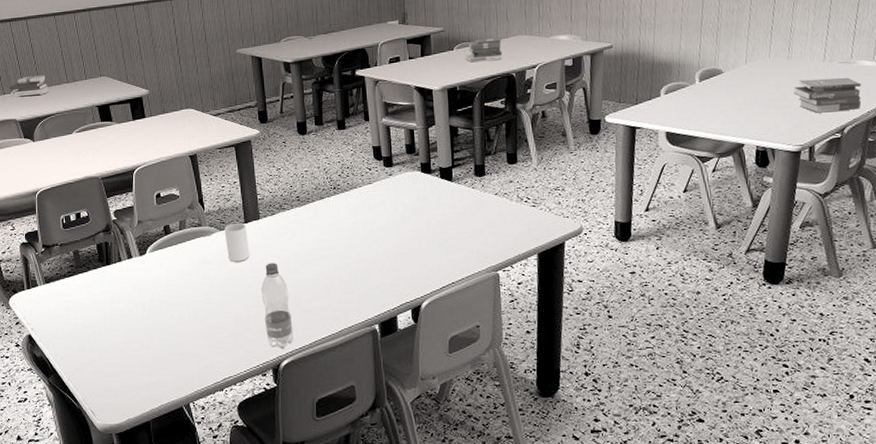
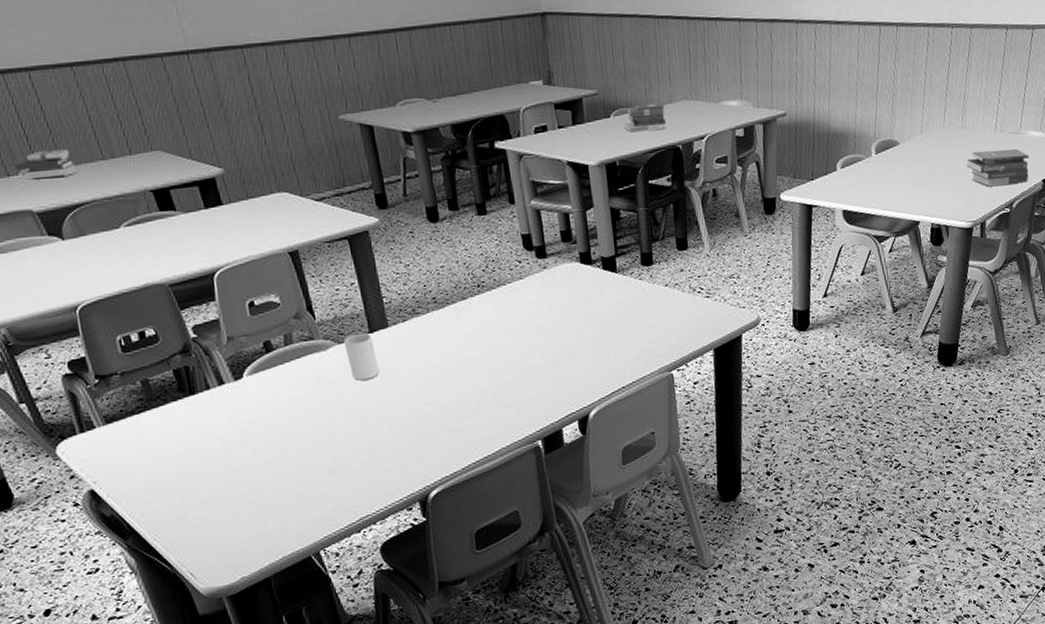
bottle: present [261,263,293,348] -> none [397,378,442,477]

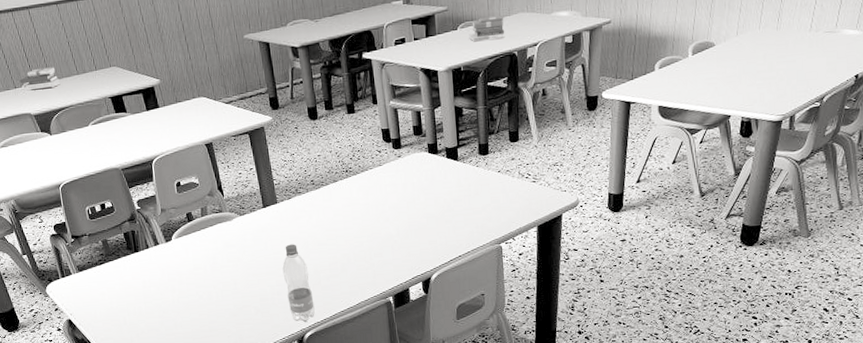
cup: present [343,332,380,381] -> none [244,207,270,245]
bottle: none [397,378,442,477] -> present [282,244,315,322]
books: present [967,148,1029,187] -> none [780,46,843,83]

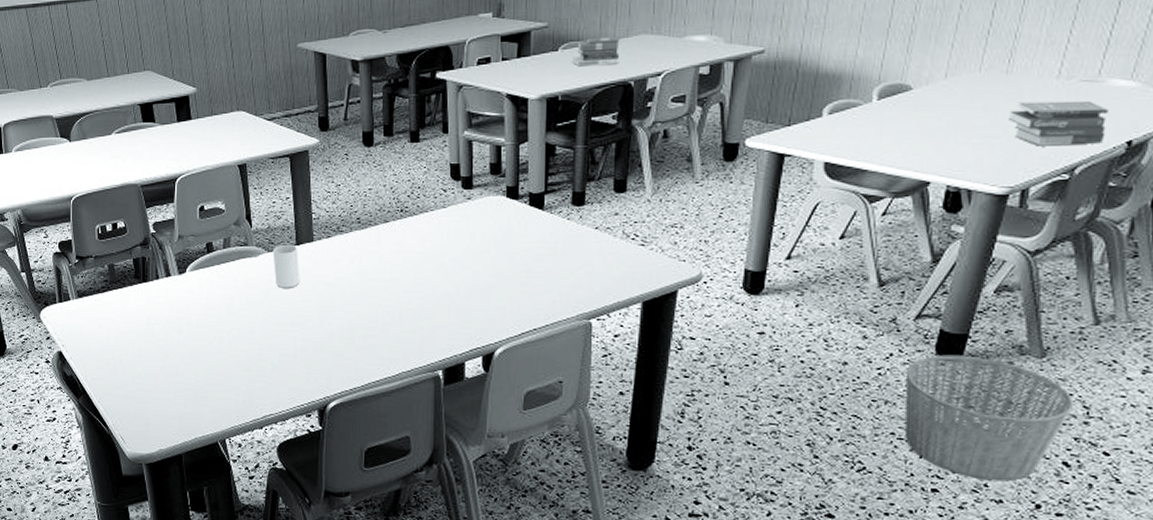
books: present [19,67,61,91] -> none [46,67,89,91]
cup: none [244,207,270,245] -> present [272,244,300,288]
bottle: present [282,244,315,322] -> none [310,292,344,388]
basket: none [721,241,829,329] -> present [904,354,1073,482]
books: none [780,46,843,83] -> present [1009,100,1108,146]

